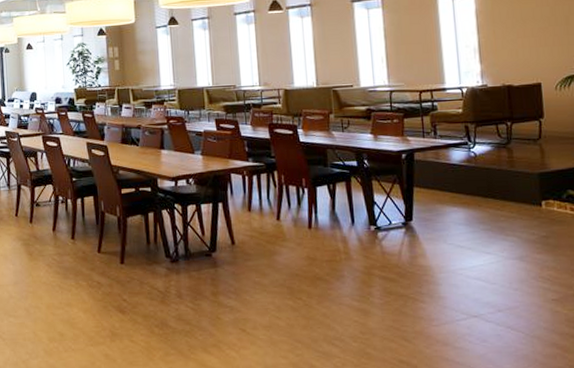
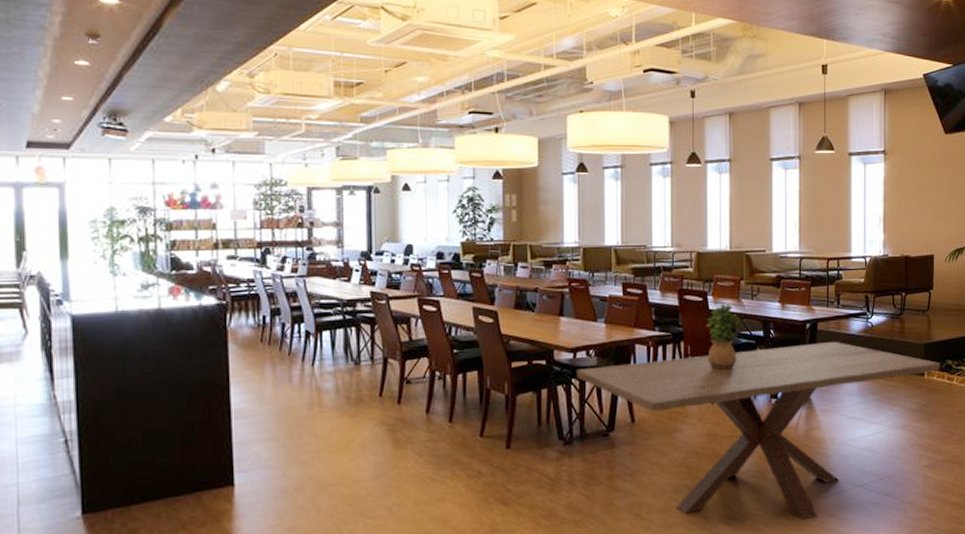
dining table: none [178,171,561,347] -> present [576,341,941,520]
potted plant: none [298,136,332,201] -> present [706,303,740,373]

